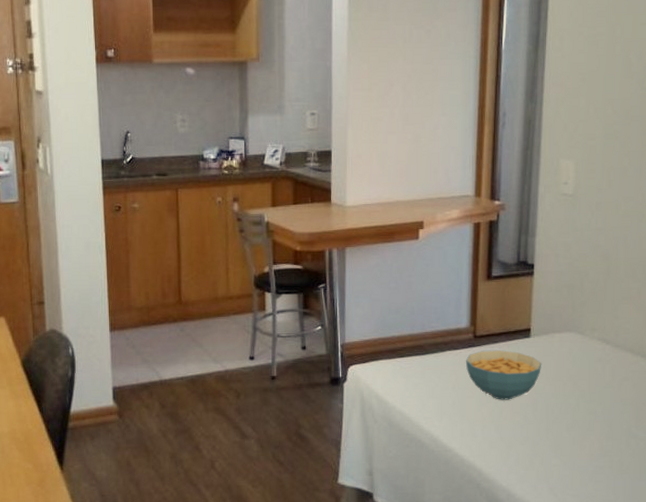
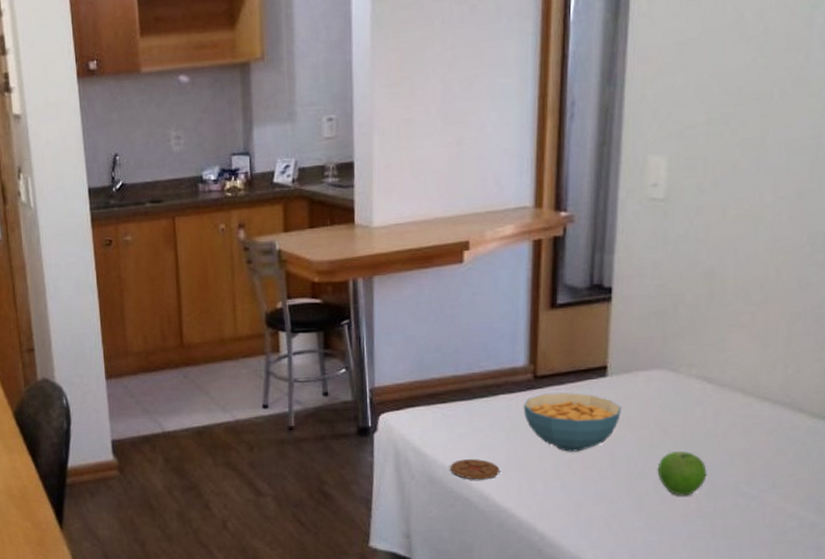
coaster: none [406,406,447,424] -> present [450,459,500,480]
fruit: none [569,400,607,437] -> present [657,452,707,496]

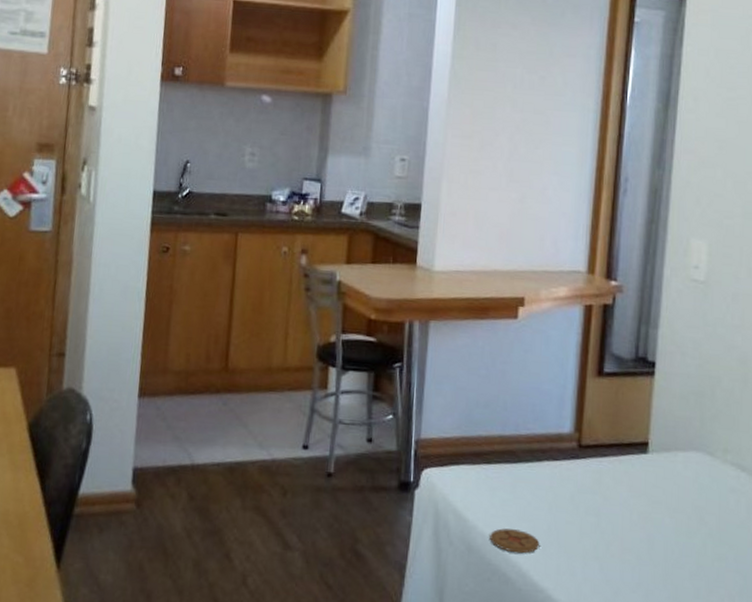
cereal bowl: present [523,392,622,452] -> none [566,464,661,532]
fruit: present [657,452,707,496] -> none [693,541,740,592]

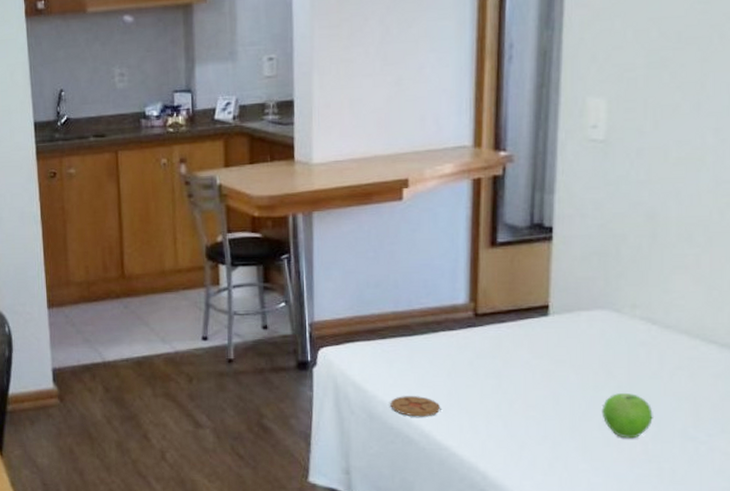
fruit: none [693,541,740,592] -> present [601,393,653,439]

